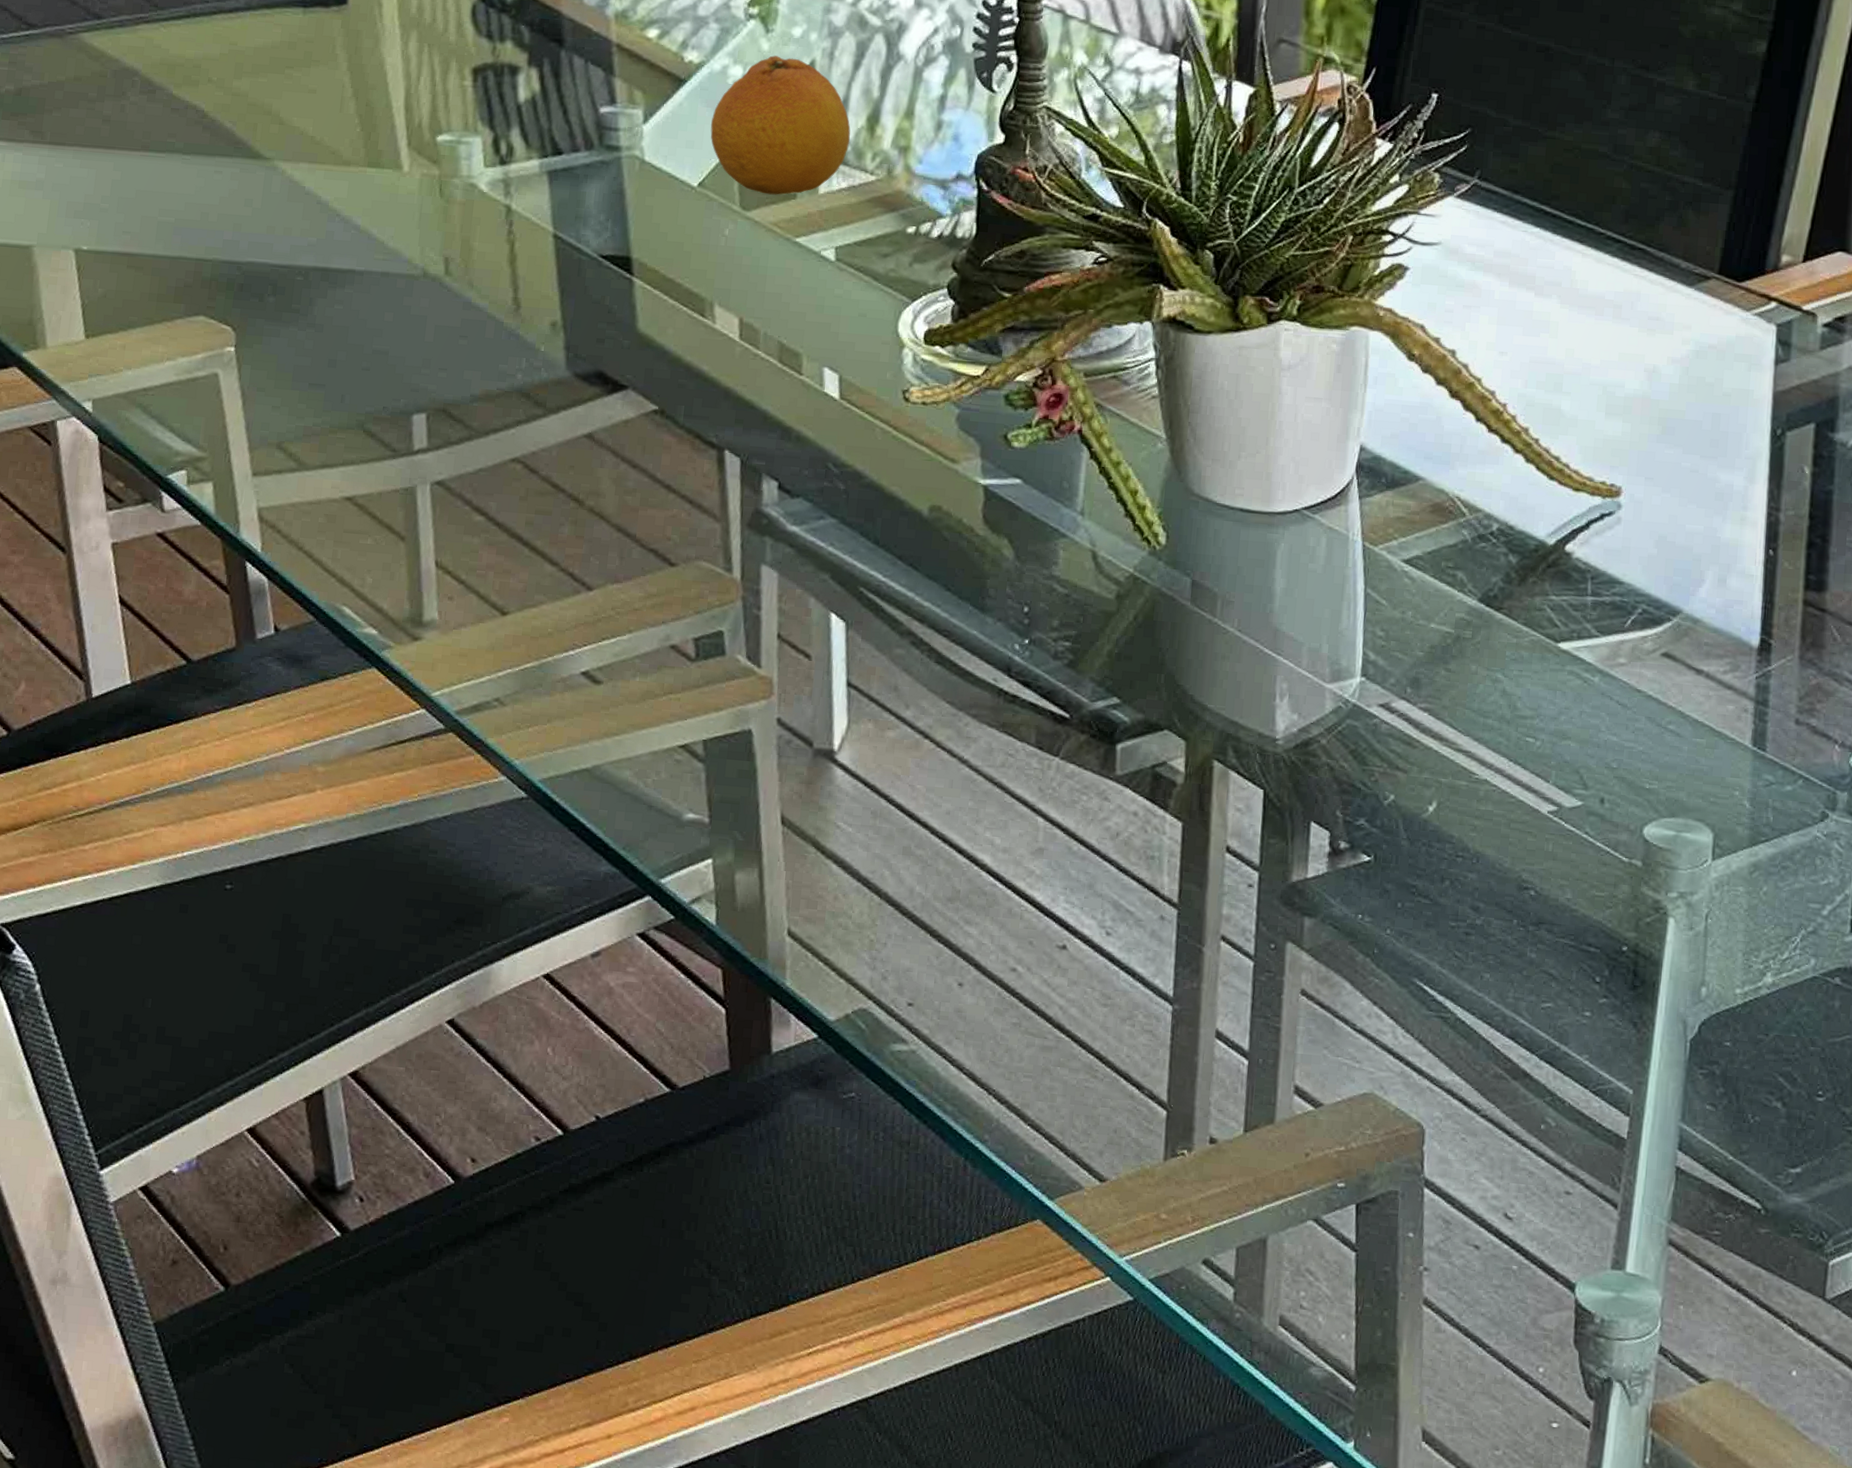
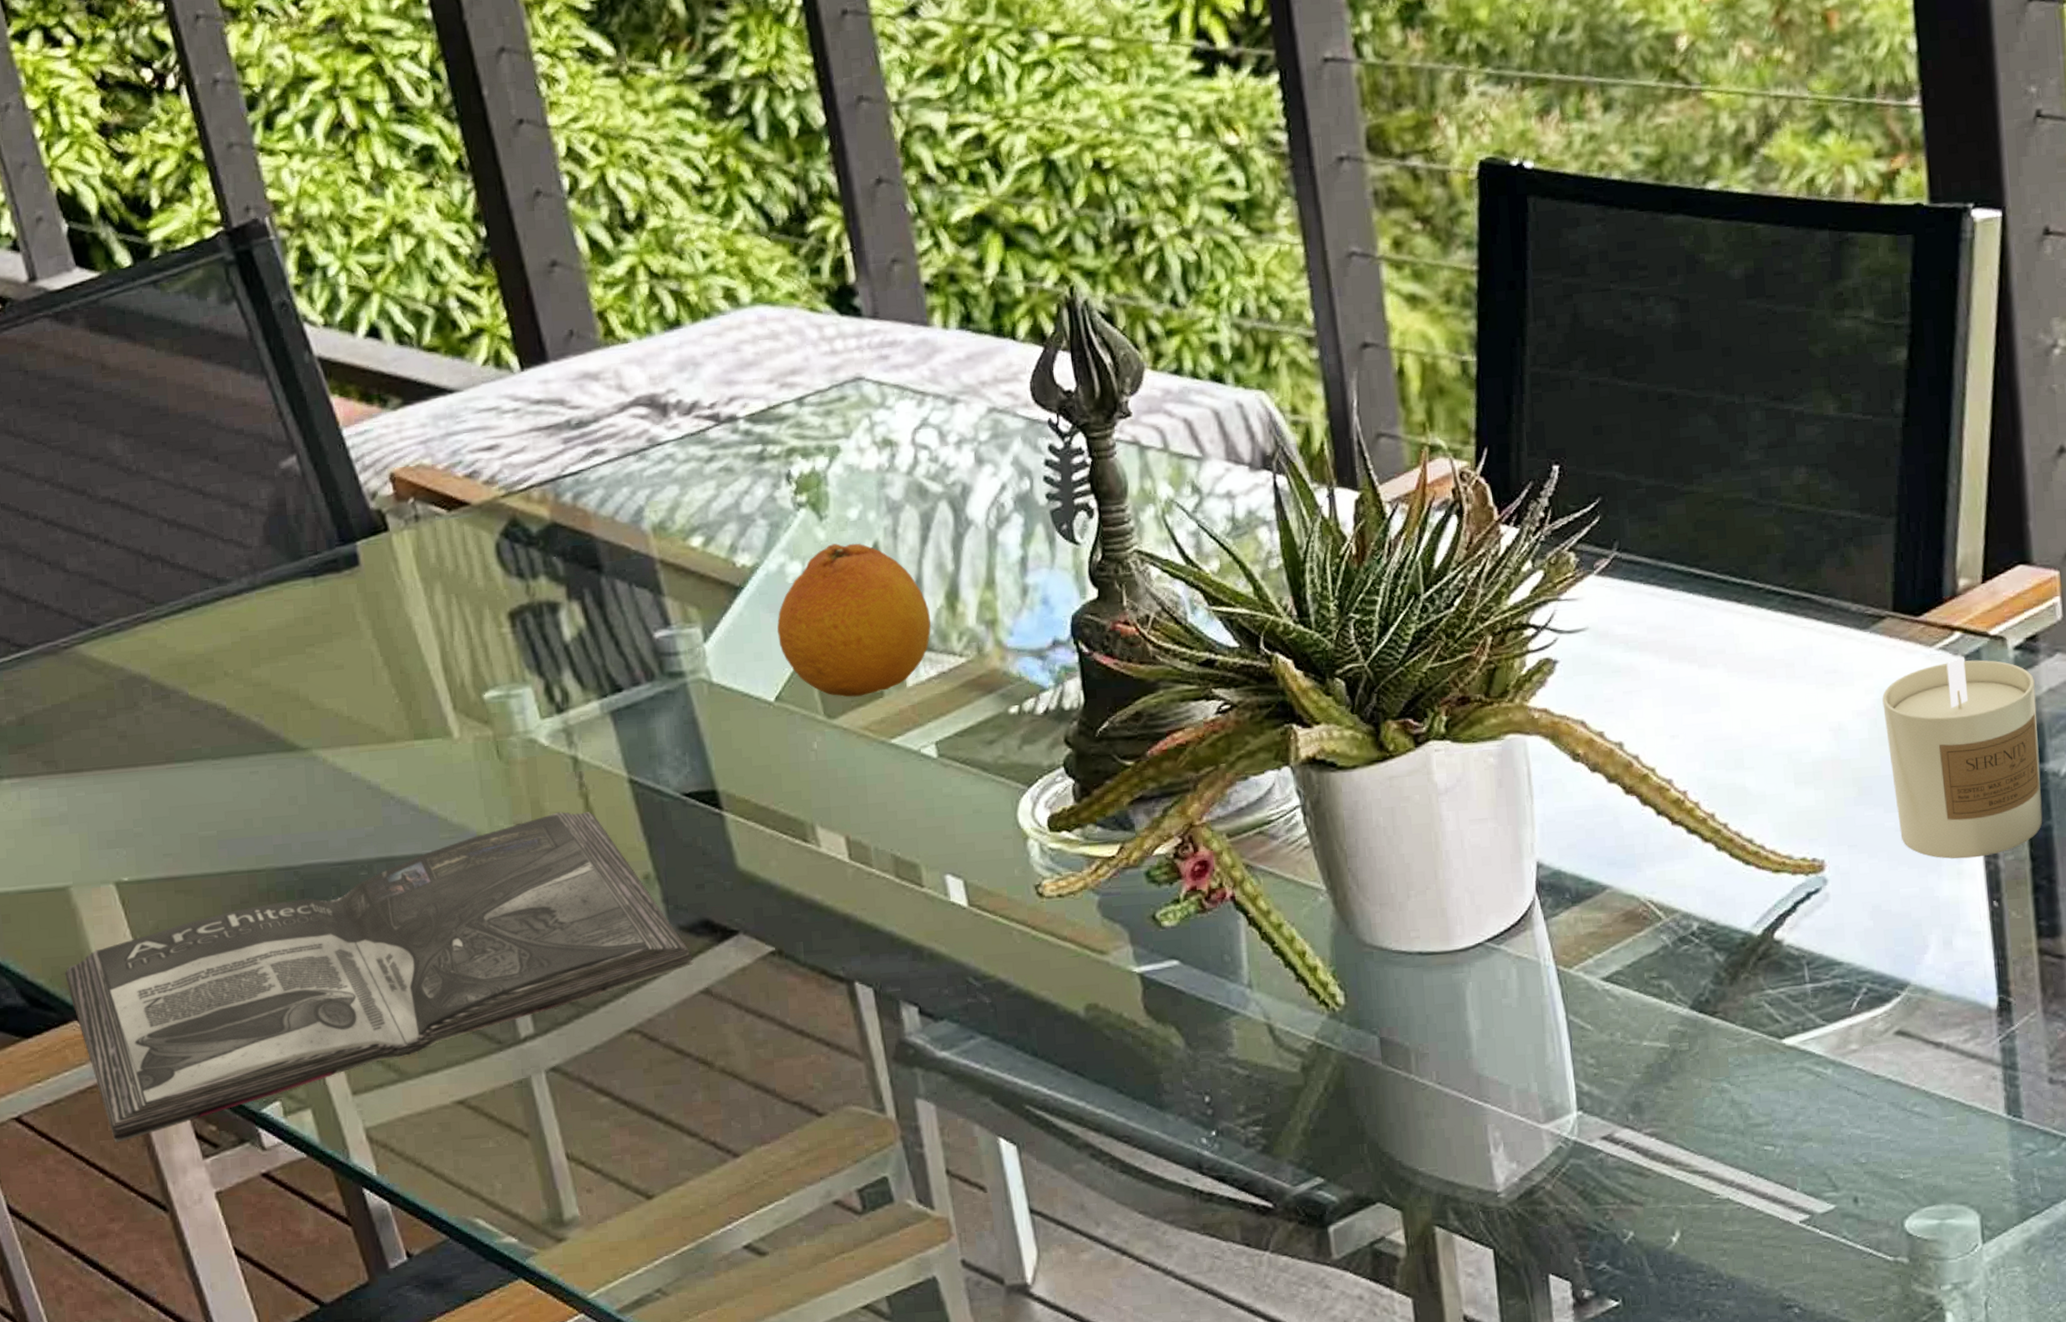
magazine: none [13,253,583,484] -> present [65,812,694,1143]
candle: none [1694,325,1837,508] -> present [1882,656,2043,859]

